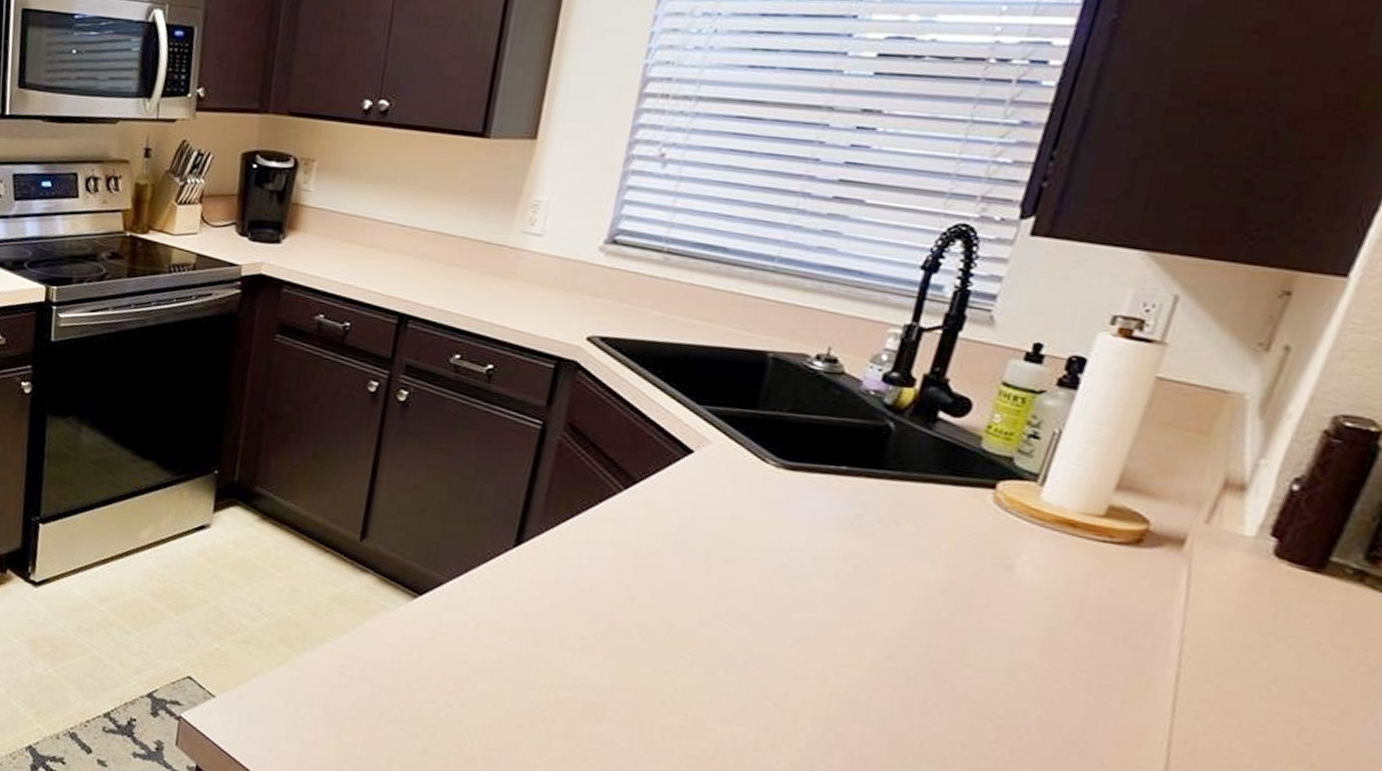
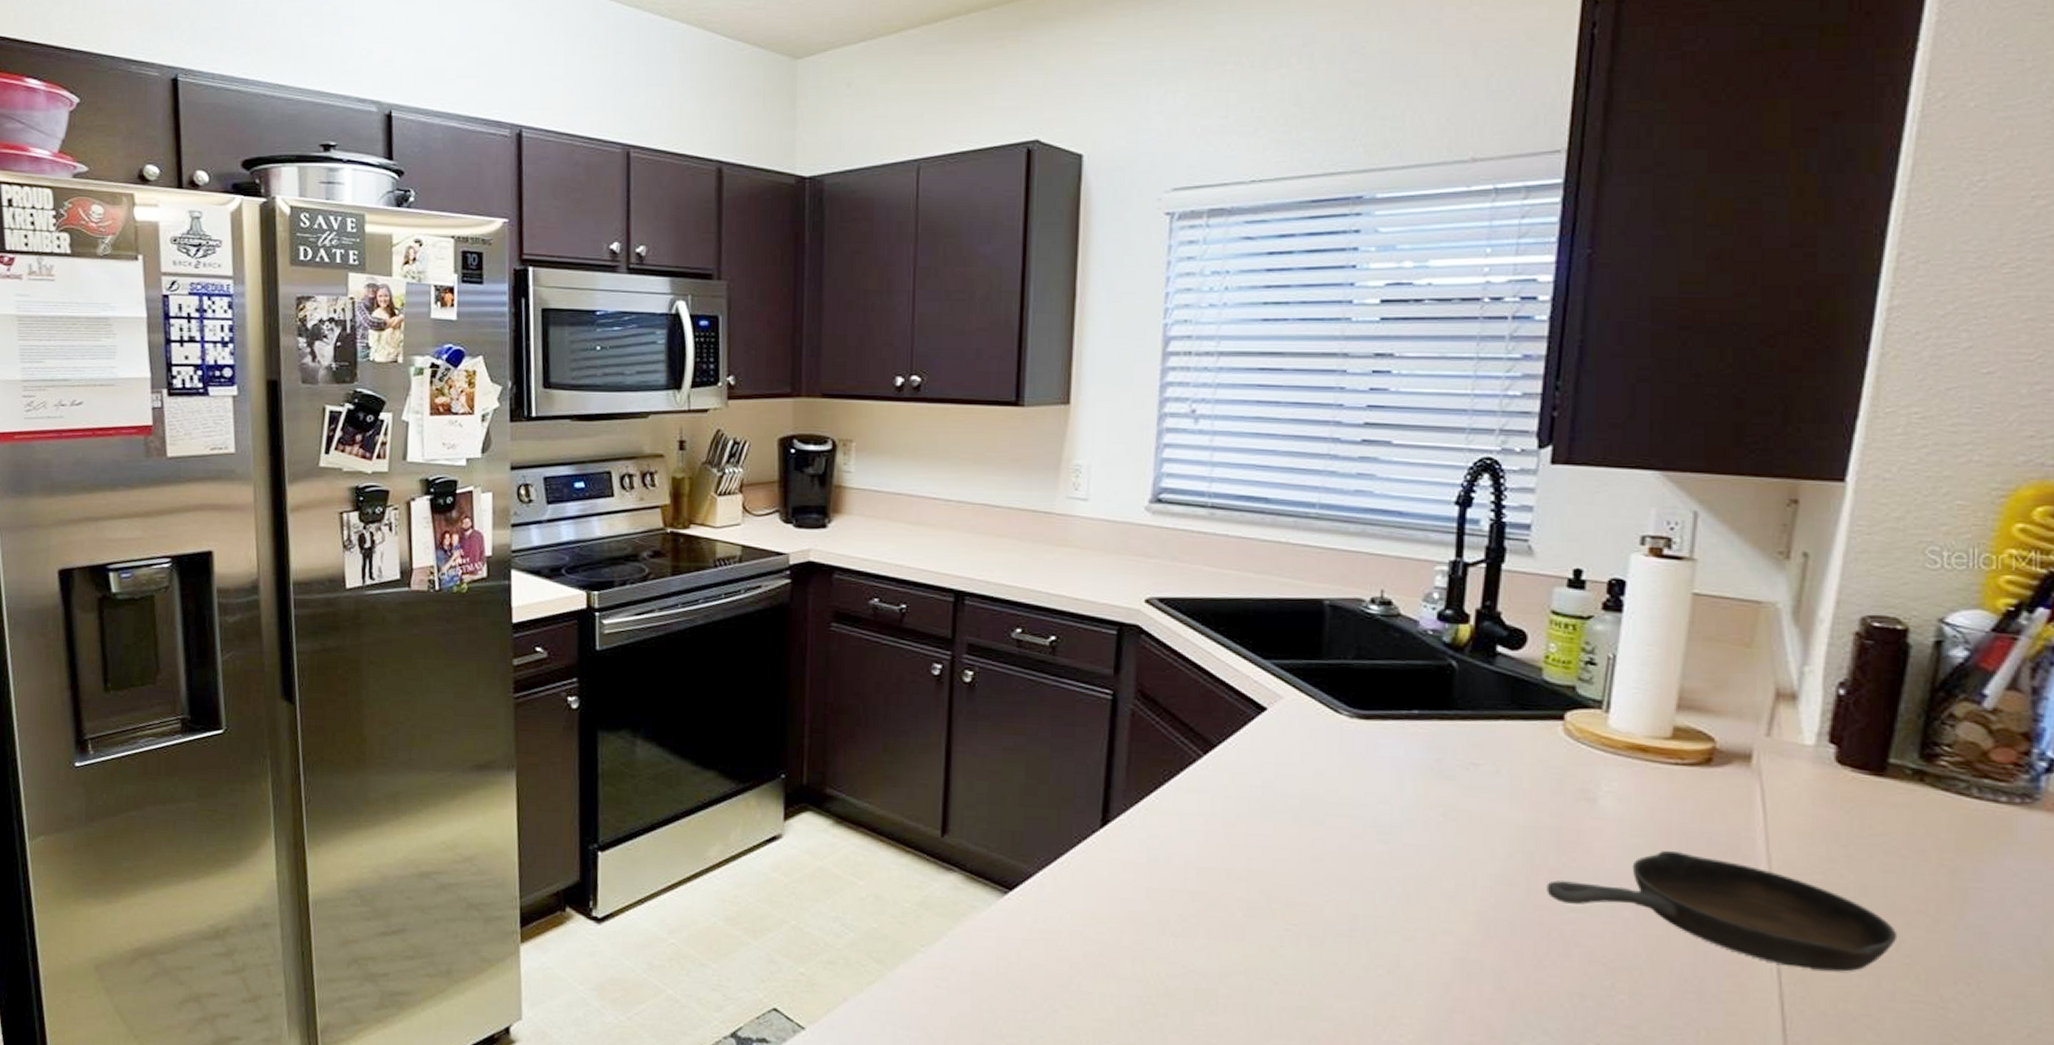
frying pan: none [946,621,1301,752] -> present [1546,850,1898,972]

